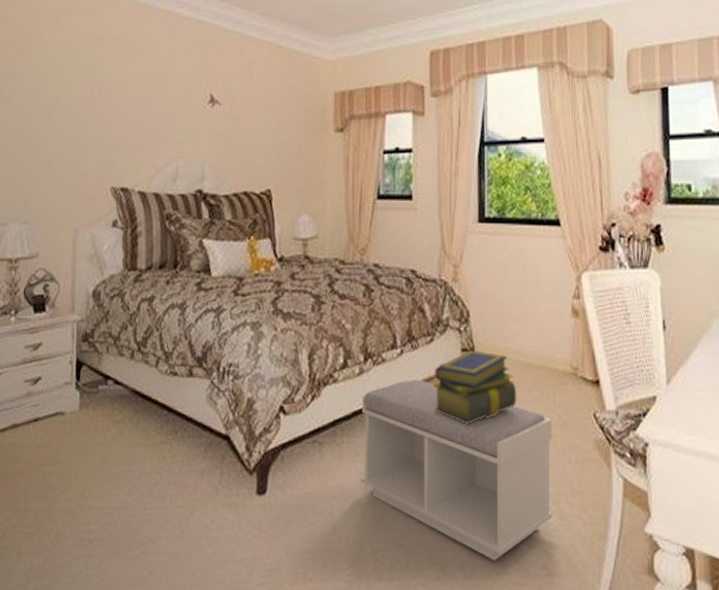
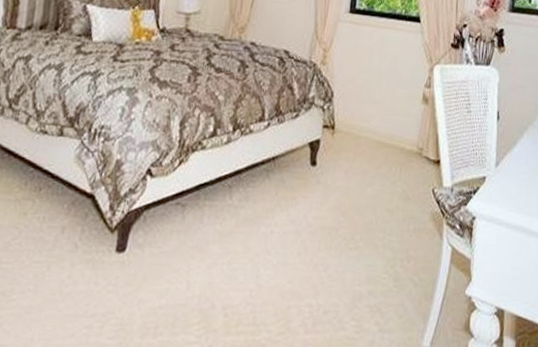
bench: present [361,379,552,561] -> none [218,150,396,318]
stack of books: present [433,350,517,424] -> none [293,127,369,193]

